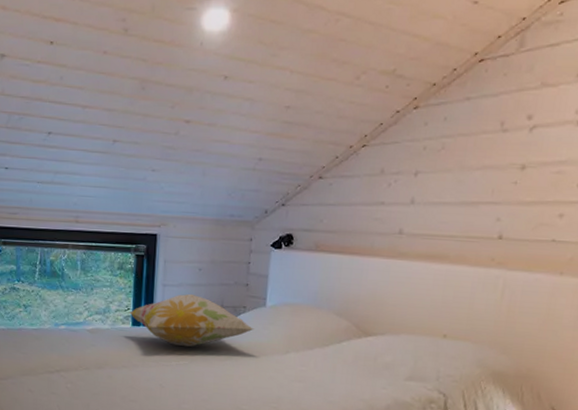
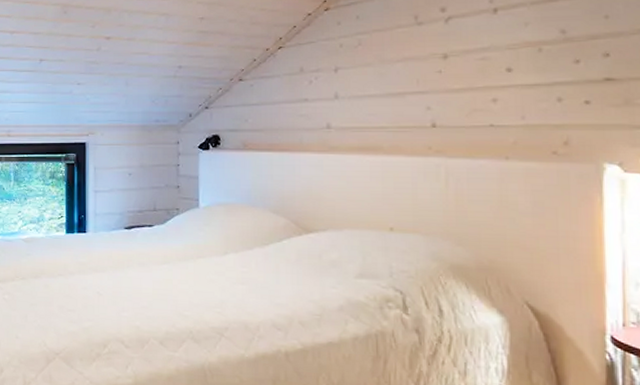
decorative pillow: present [128,293,254,348] -> none [62,198,189,253]

